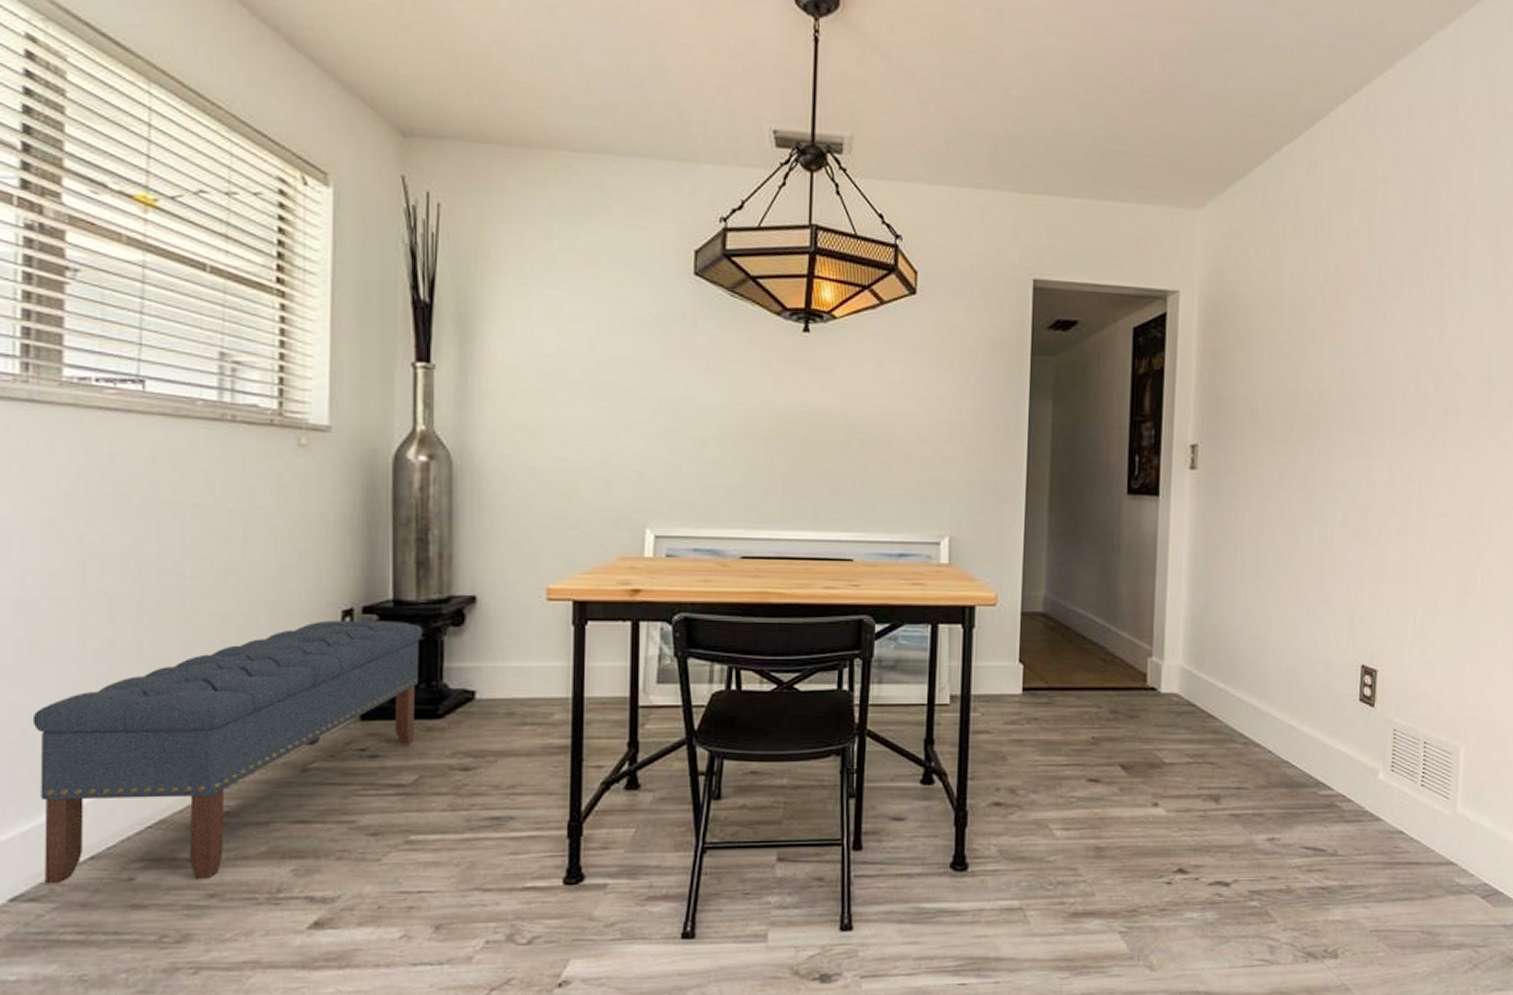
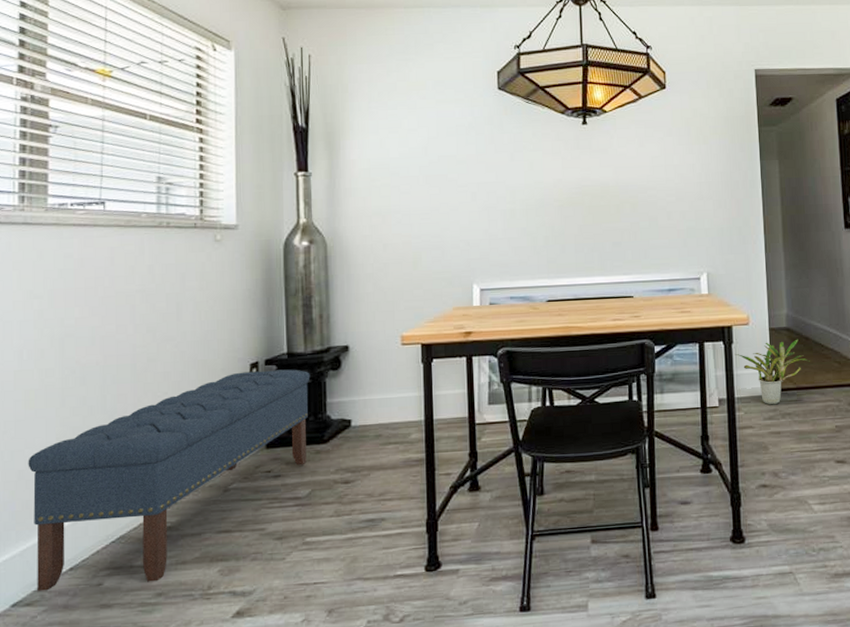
potted plant: none [975,628,1068,707] -> present [734,339,810,405]

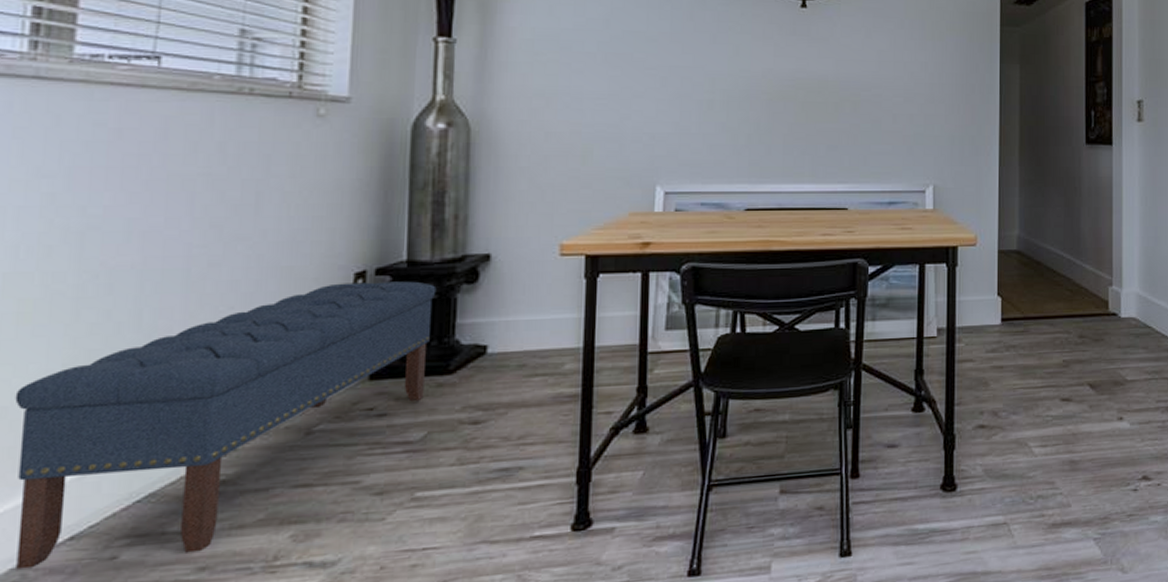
potted plant: present [734,339,810,405] -> none [958,263,1040,336]

